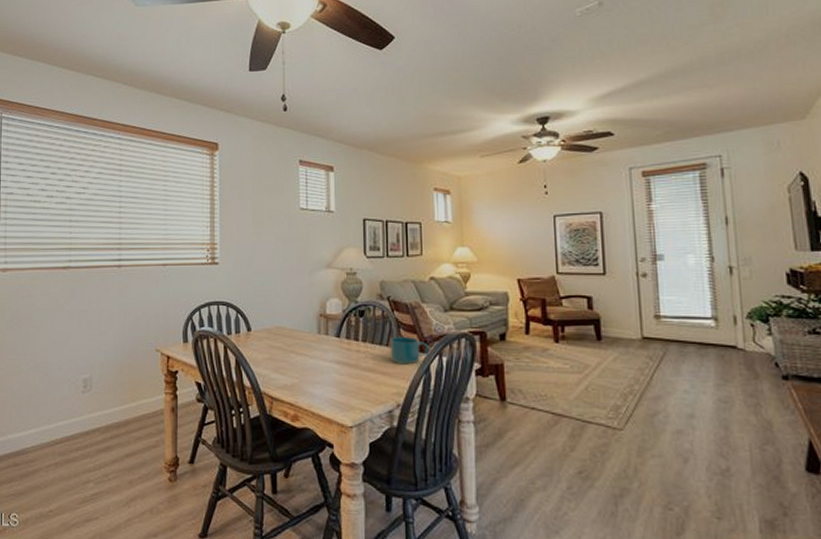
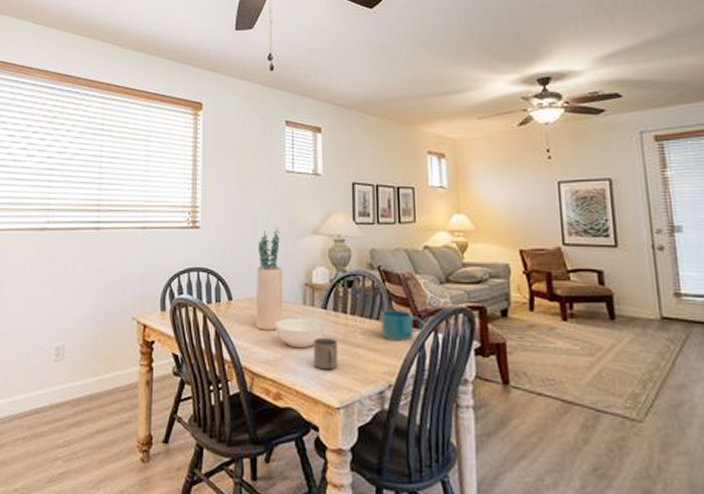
vase: none [274,262,299,358] -> present [257,227,283,331]
bowl: none [291,346,340,374] -> present [274,317,327,349]
cup: none [327,363,351,393] -> present [313,337,338,370]

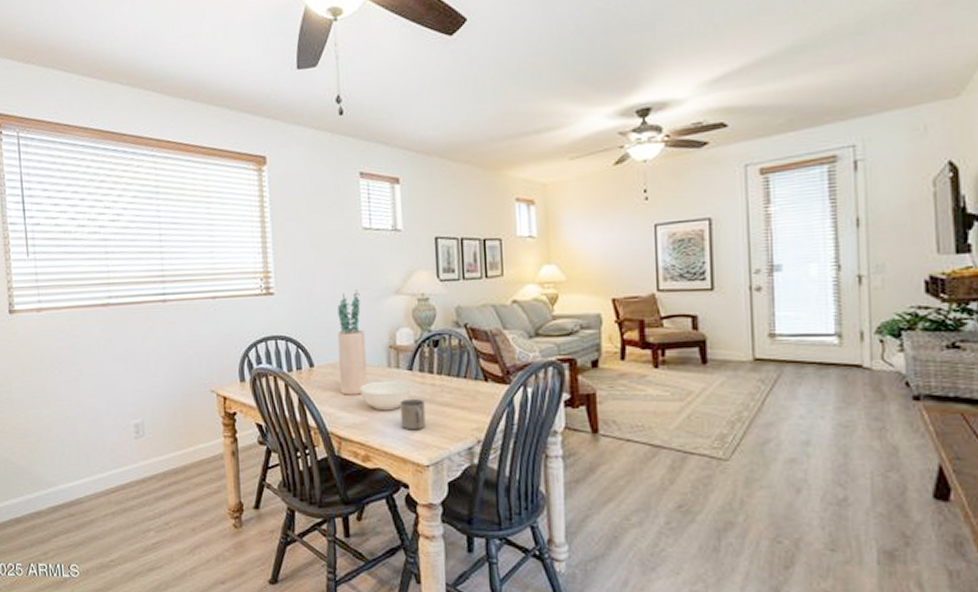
cup: present [380,309,423,341] -> none [467,366,512,398]

